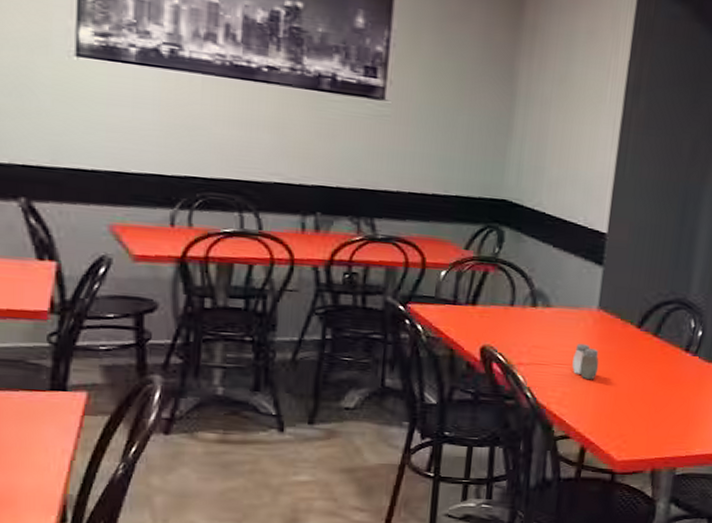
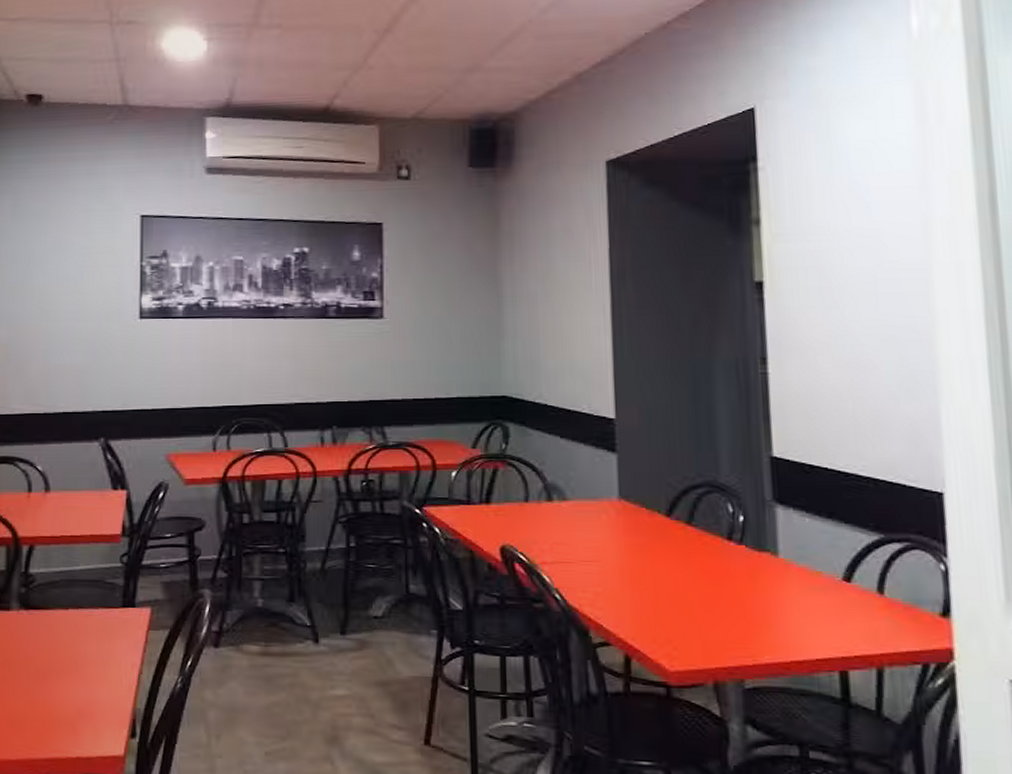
salt and pepper shaker: present [572,344,599,380] -> none [600,538,631,578]

